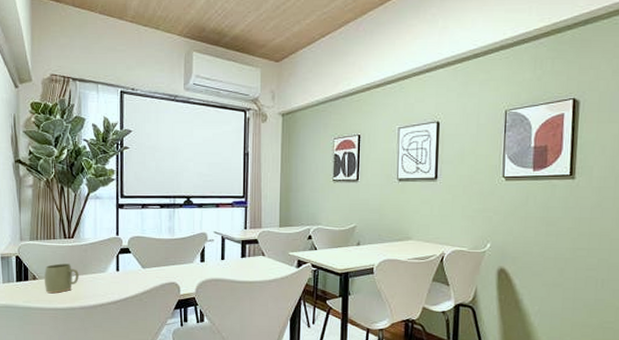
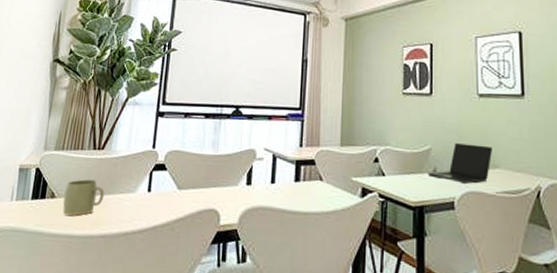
laptop: none [353,221,408,253] -> present [428,143,493,184]

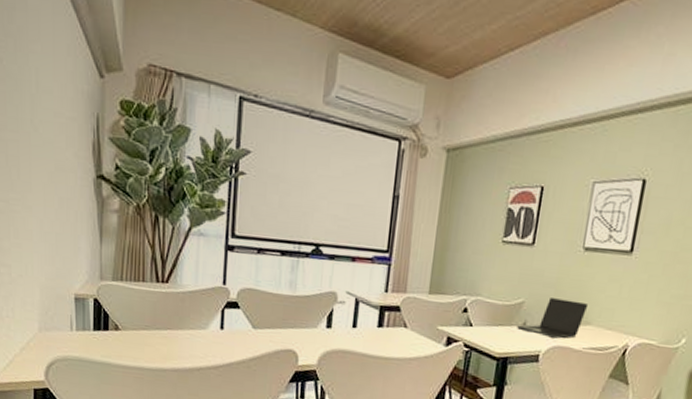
mug: present [62,179,104,216] -> none [128,313,173,349]

